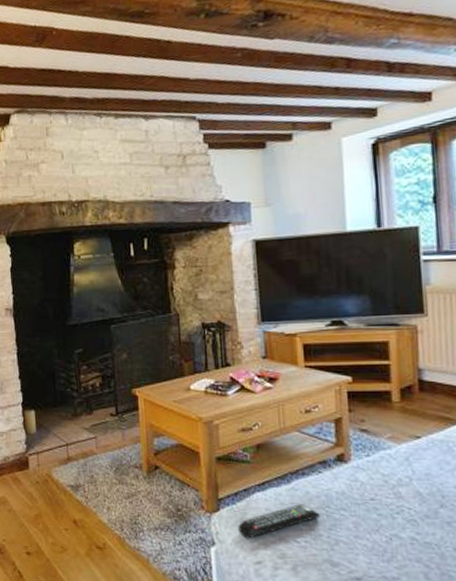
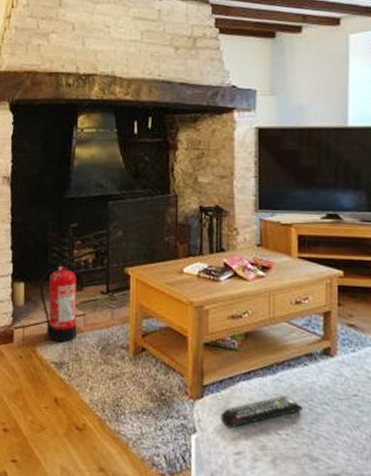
fire extinguisher: none [50,380,90,466] -> present [39,255,80,343]

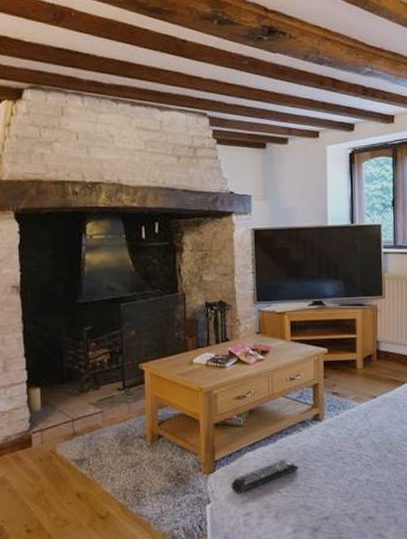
fire extinguisher: present [39,255,80,343] -> none [56,357,96,441]

